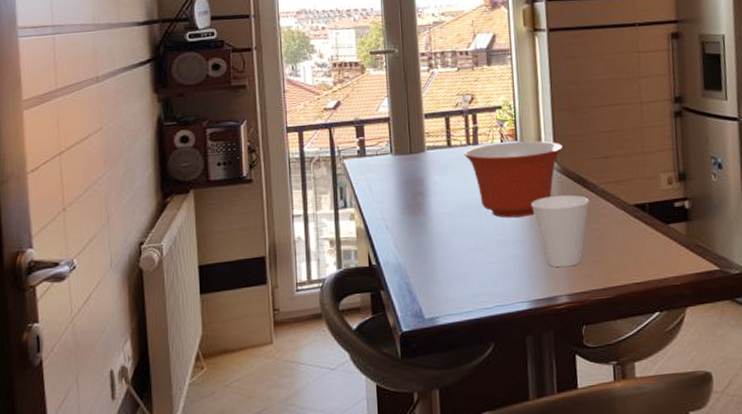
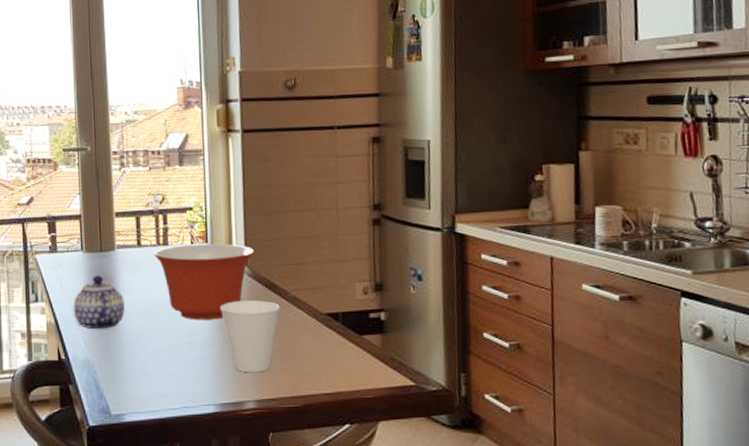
teapot: none [383,177,436,233] -> present [73,275,125,330]

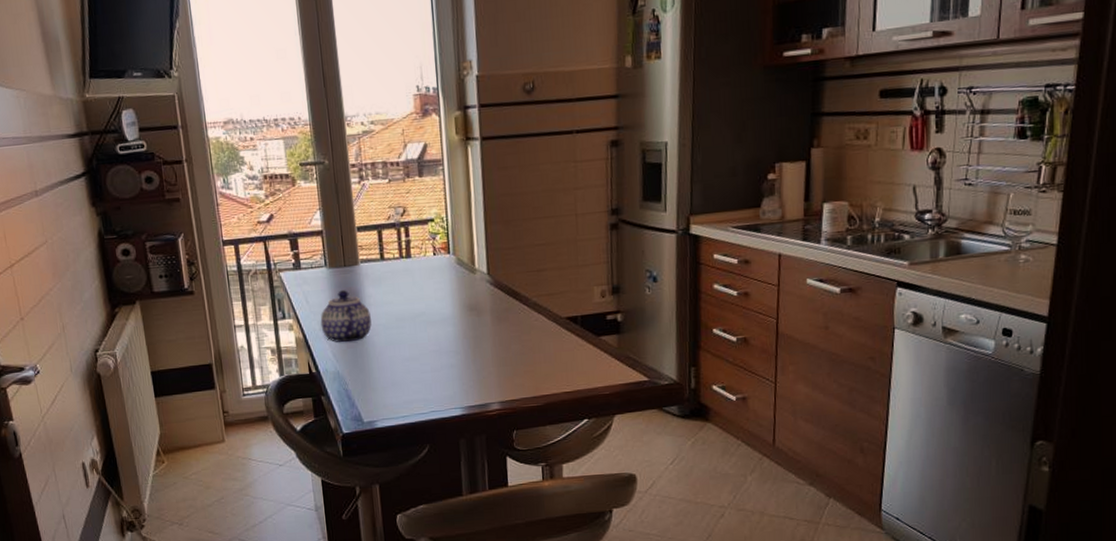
mixing bowl: present [153,243,254,320] -> none [397,254,495,330]
cup: present [219,300,280,373] -> none [463,307,522,377]

